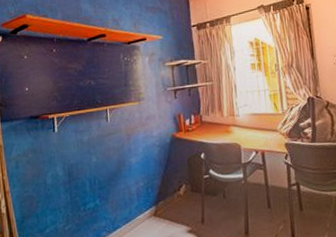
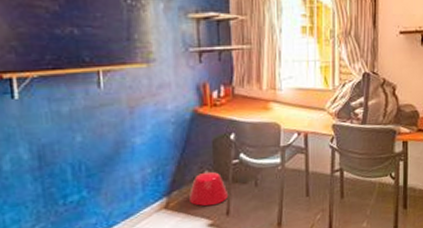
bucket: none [171,185,203,215] -> present [188,171,229,207]

